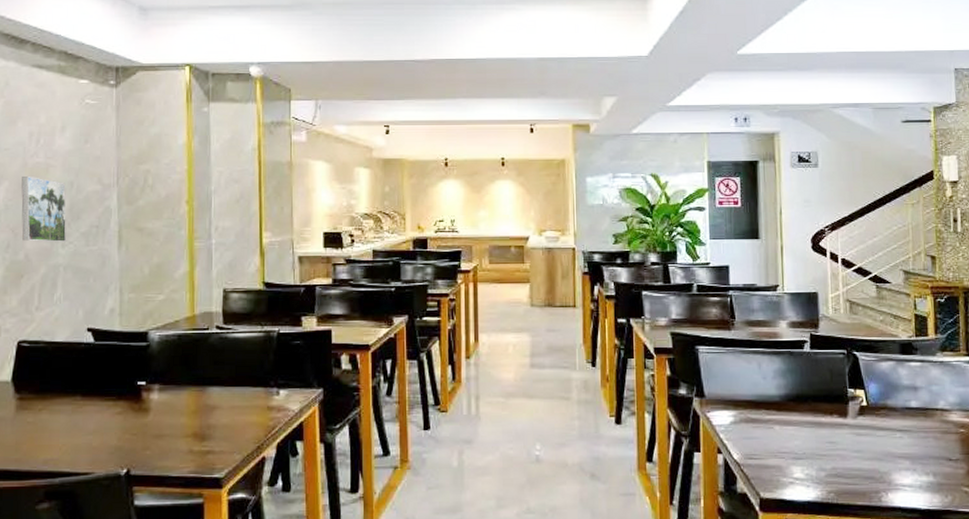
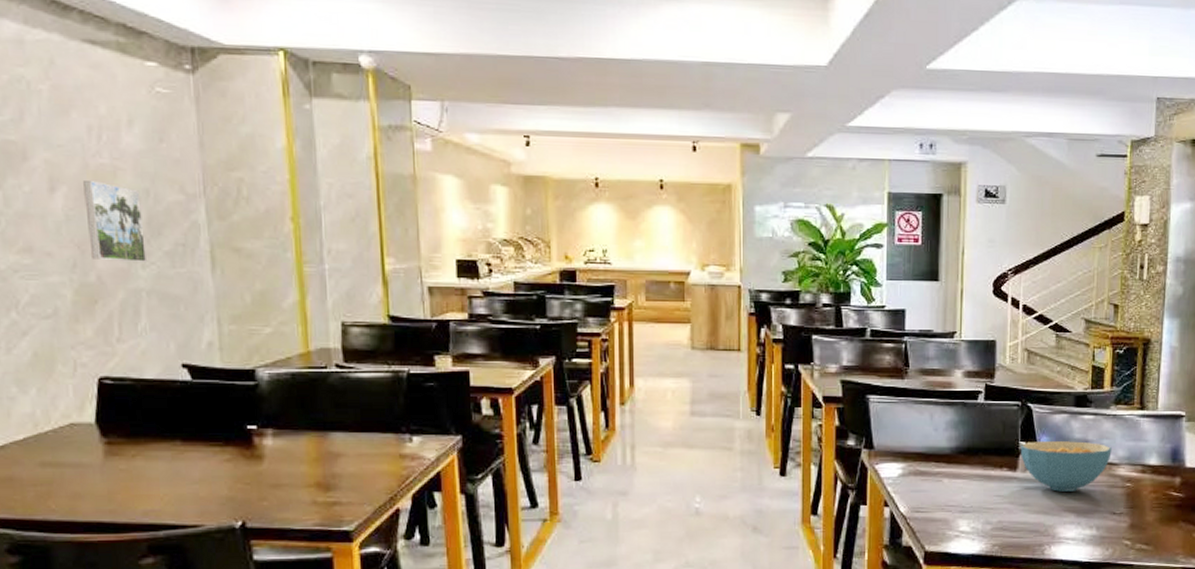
cereal bowl: none [849,388,942,438] -> present [1020,441,1112,492]

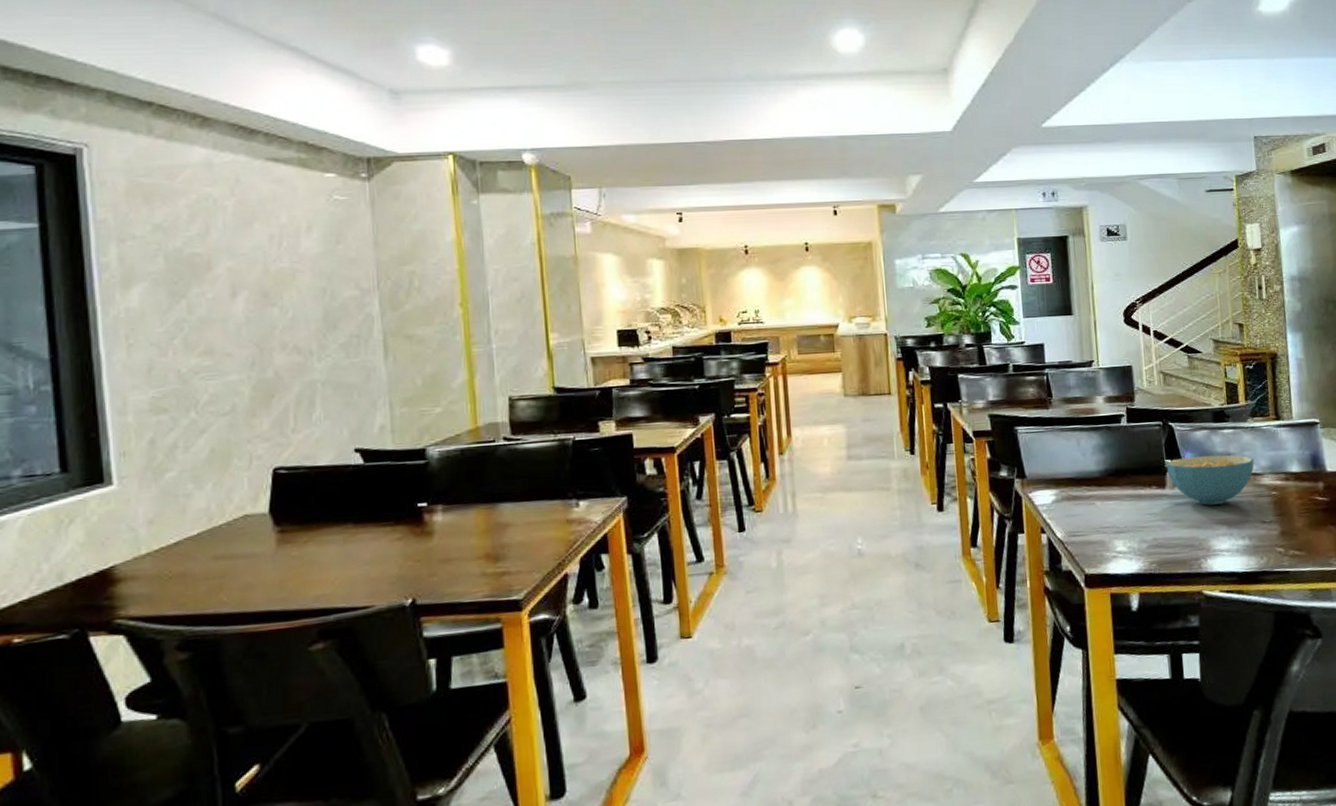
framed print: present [83,181,146,263] -> none [264,284,322,357]

